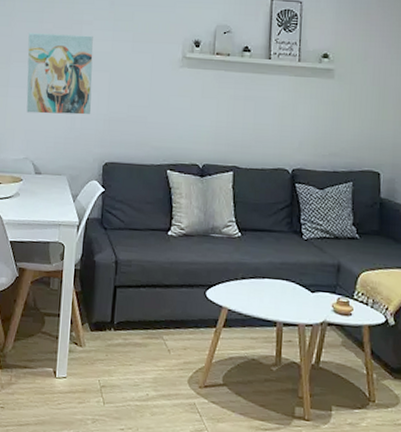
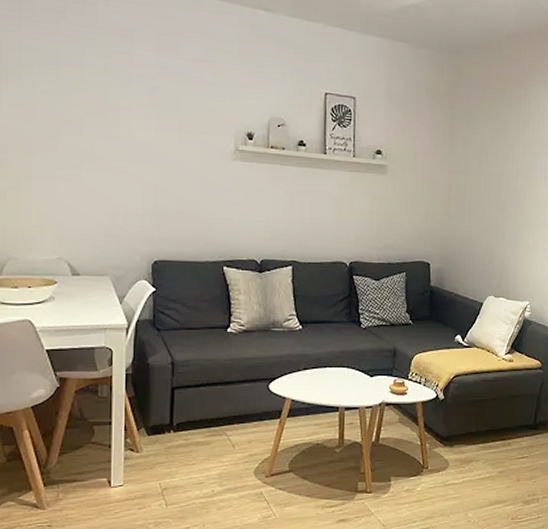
wall art: present [26,33,93,115] -> none [53,117,135,210]

